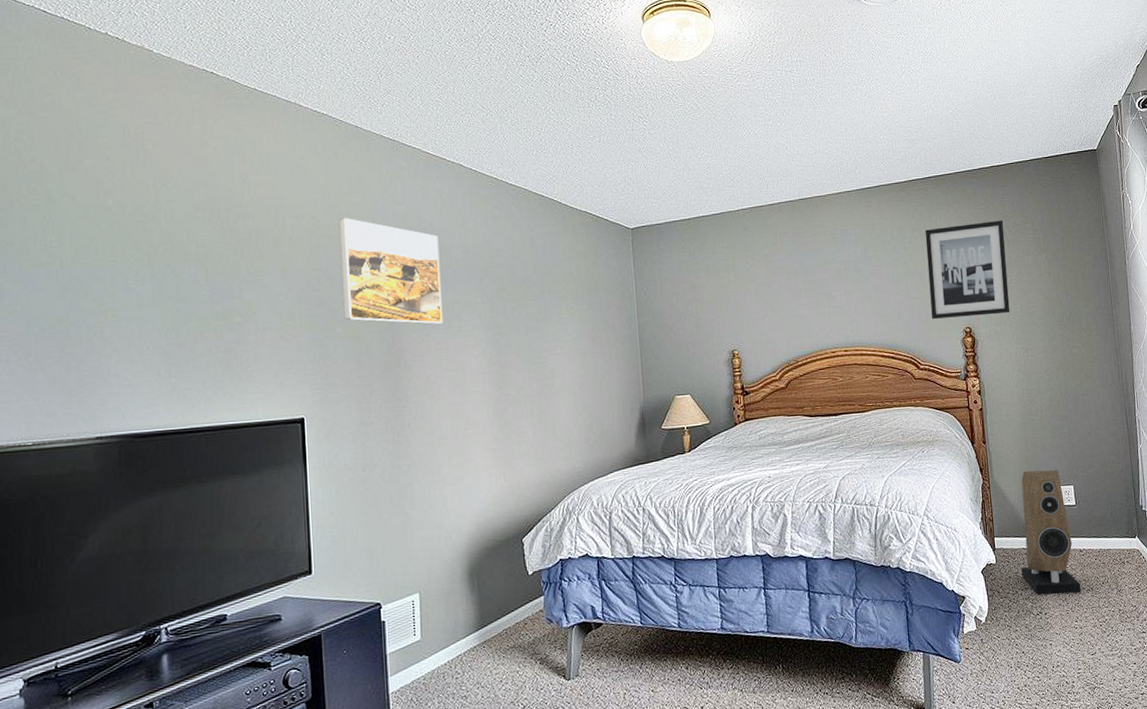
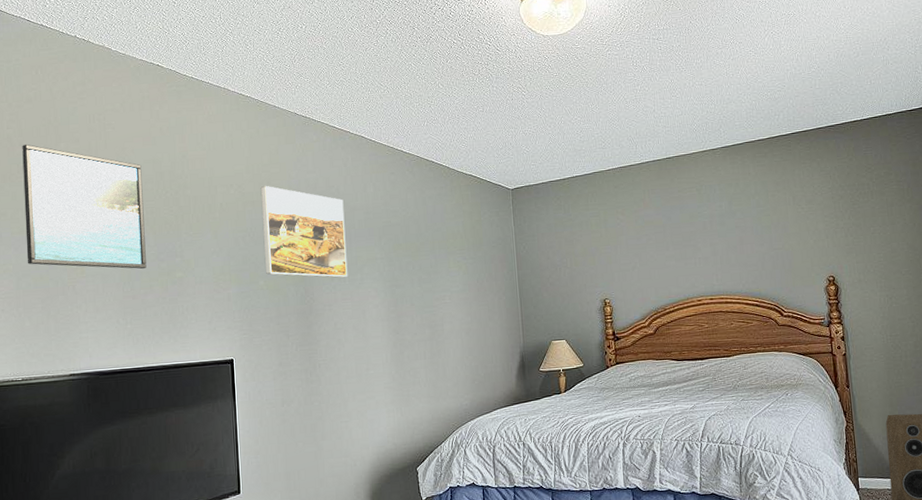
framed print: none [35,161,196,313] -> present [22,144,147,269]
wall art: present [925,220,1010,320] -> none [788,172,874,269]

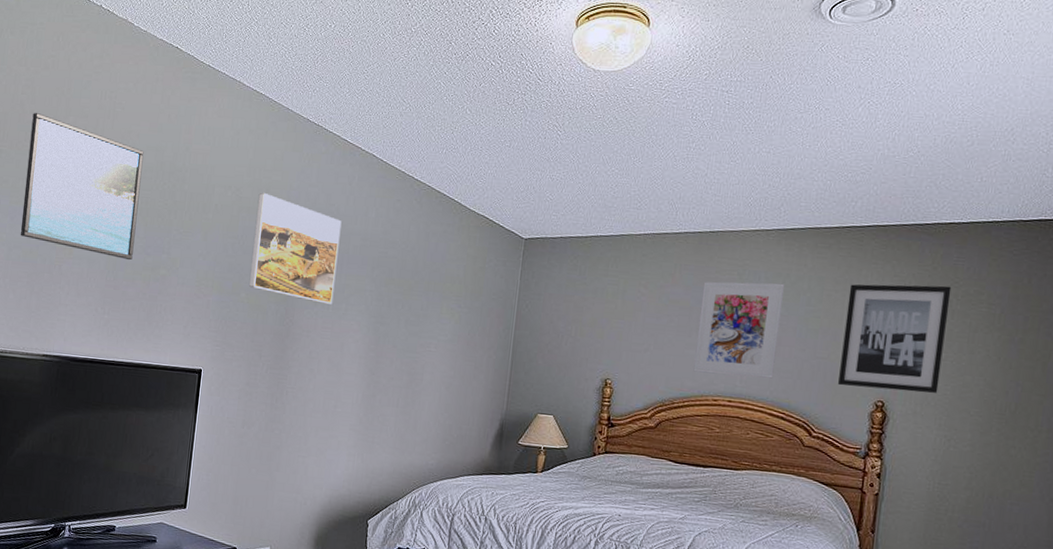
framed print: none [670,192,743,279] -> present [693,281,785,379]
wall art: none [788,172,874,269] -> present [838,284,952,393]

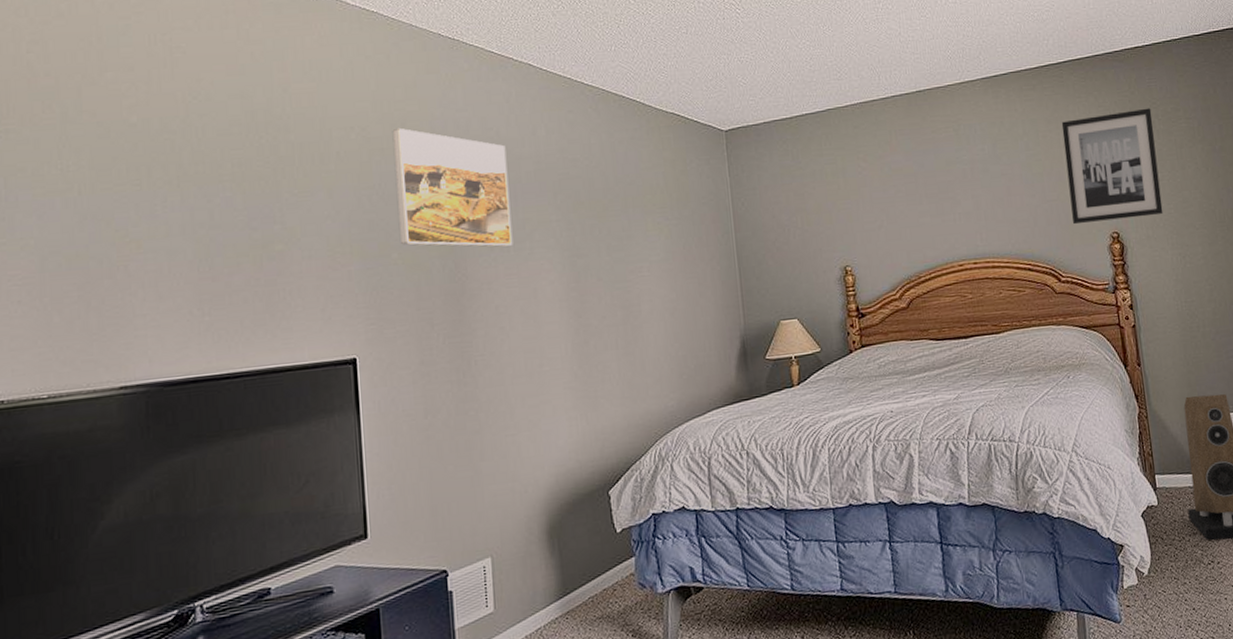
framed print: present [20,113,144,261] -> none [49,74,232,241]
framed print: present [693,281,785,379] -> none [922,132,1012,240]

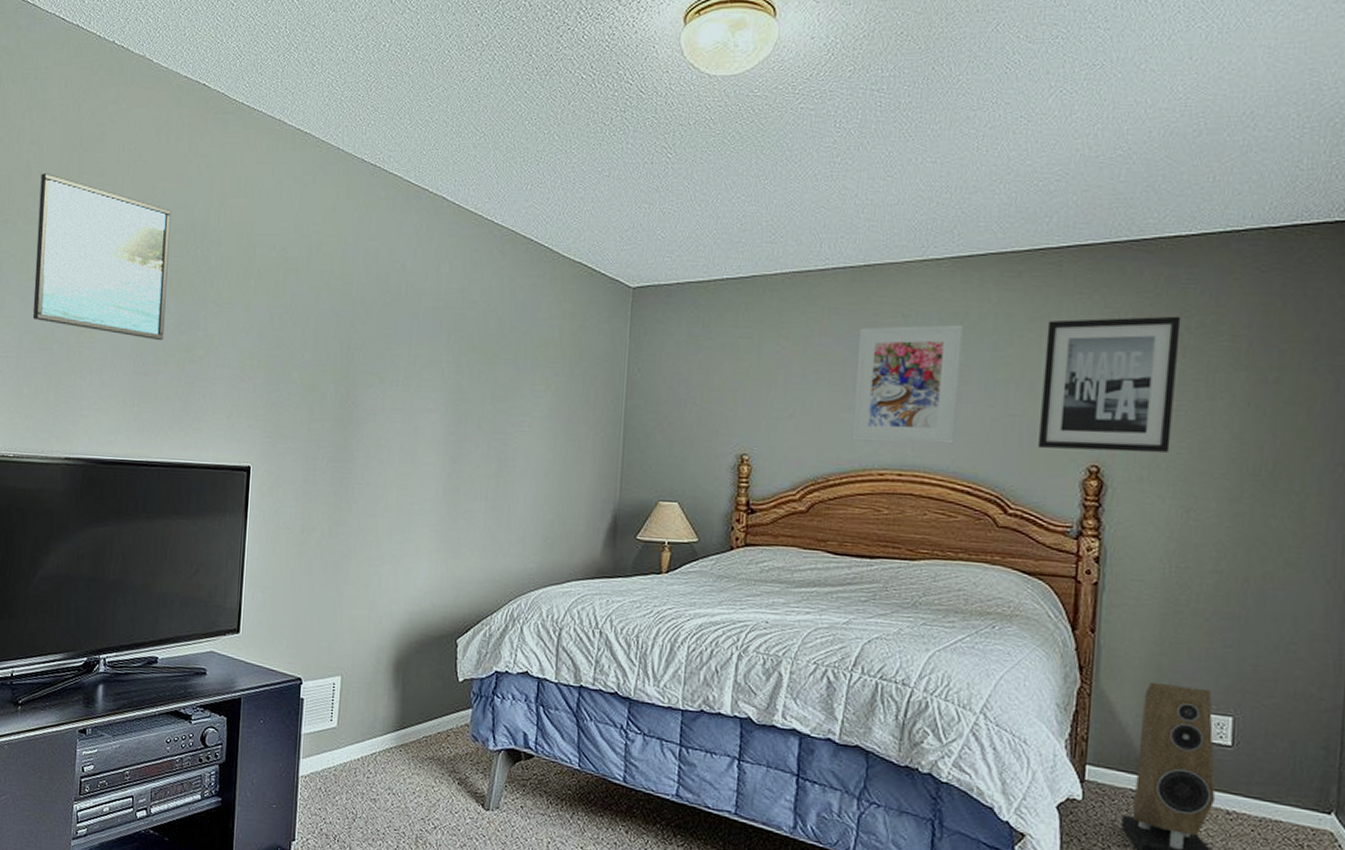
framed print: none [49,74,232,241] -> present [32,173,171,341]
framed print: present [392,127,513,247] -> none [301,250,409,381]
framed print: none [922,132,1012,240] -> present [851,324,964,445]

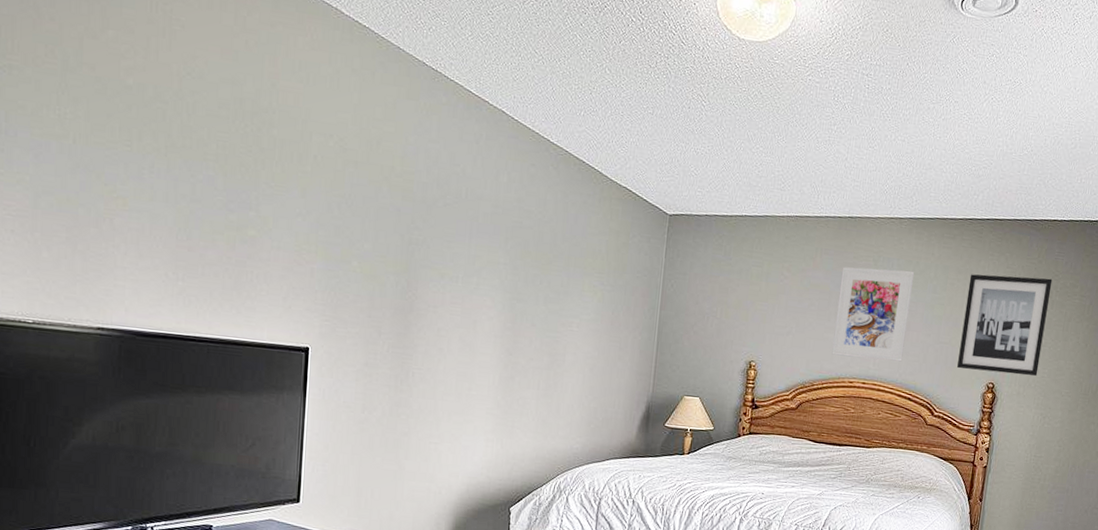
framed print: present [32,173,171,341] -> none [50,20,216,217]

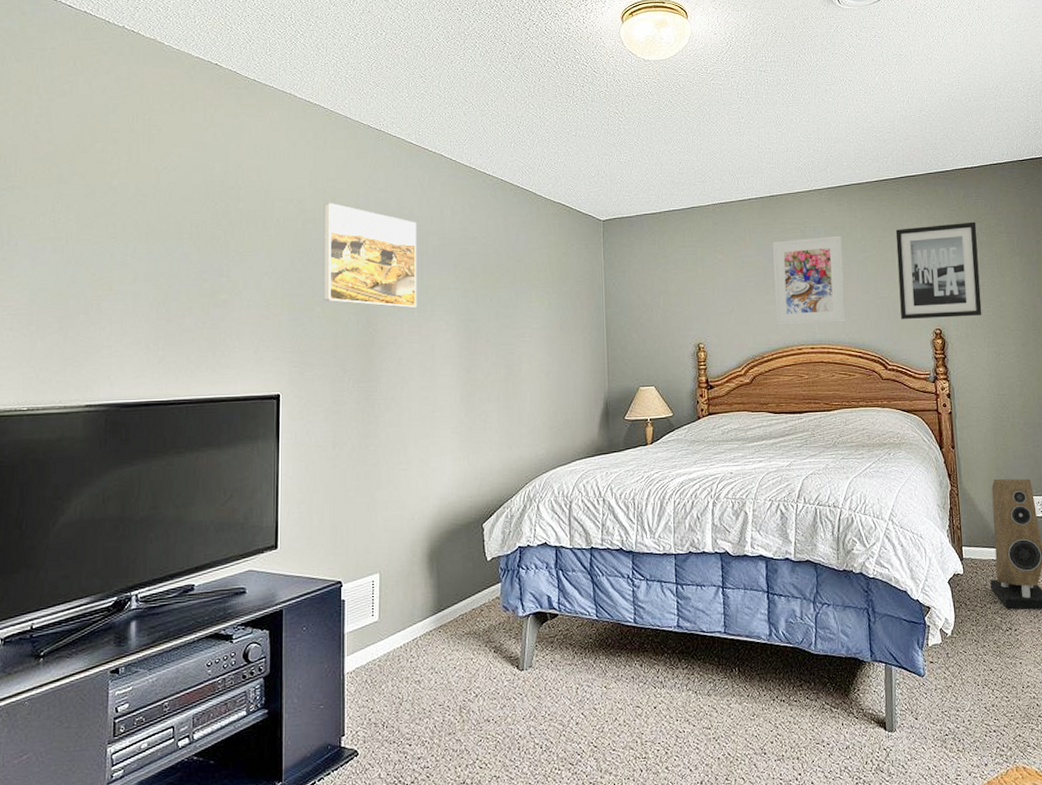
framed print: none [361,145,469,278] -> present [323,202,417,308]

